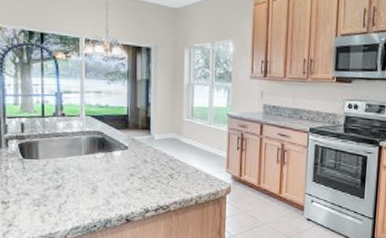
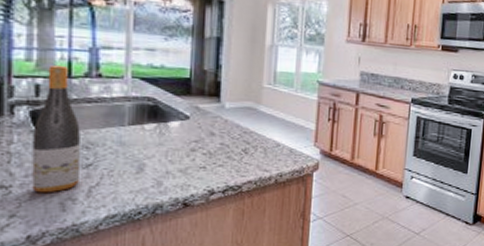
wine bottle: none [21,107,52,208] -> present [32,64,80,193]

